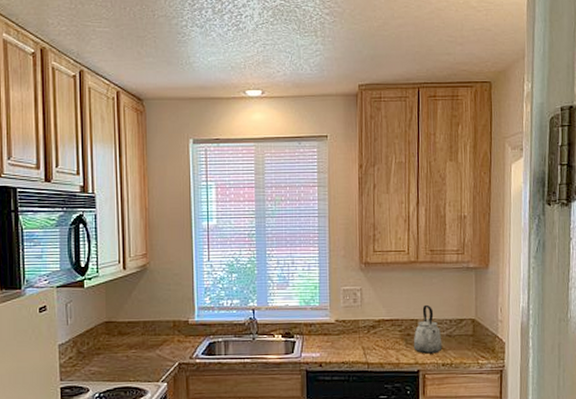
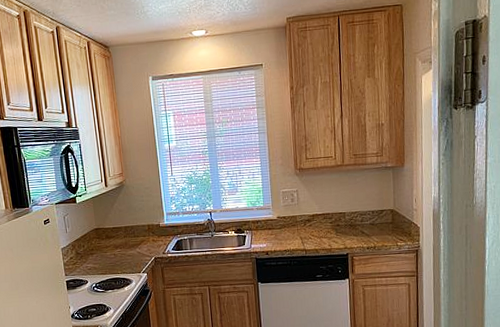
kettle: present [413,304,442,354] -> none [342,200,367,240]

